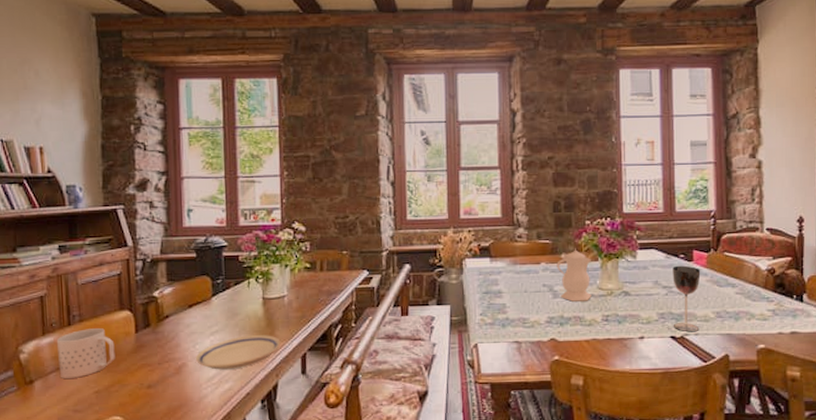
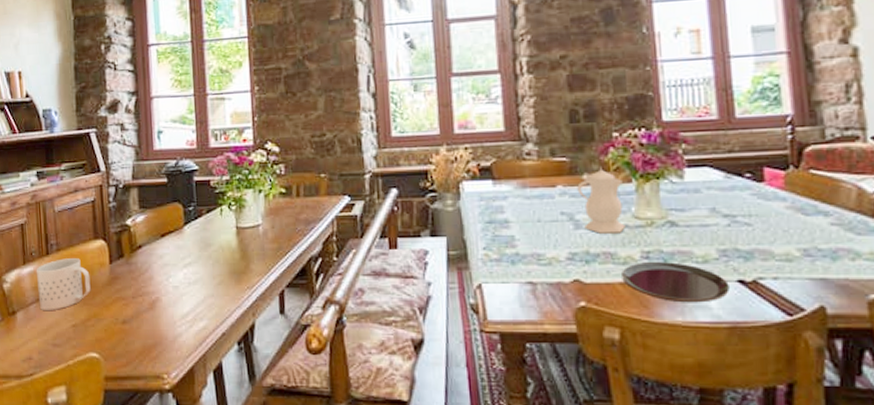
plate: present [196,335,280,370] -> none [170,268,256,306]
plate: none [587,323,664,355] -> present [621,262,730,303]
wineglass: present [673,265,701,332] -> none [735,187,779,276]

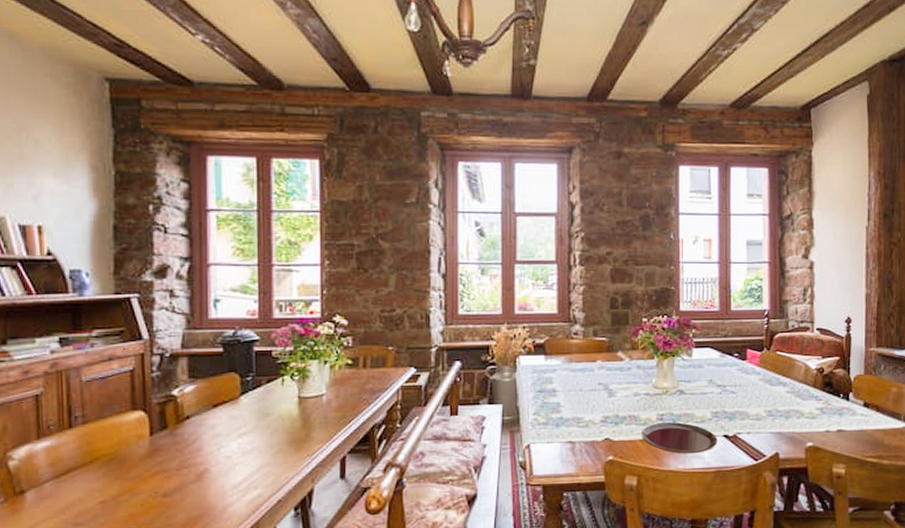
mug: present [36,258,91,310] -> none [54,431,125,488]
teapot: present [577,165,625,234] -> none [613,345,647,400]

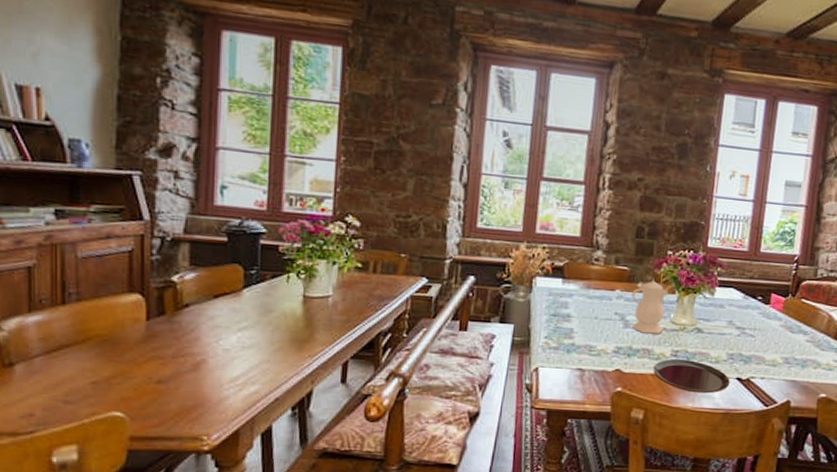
teapot: none [613,345,647,400] -> present [631,277,668,334]

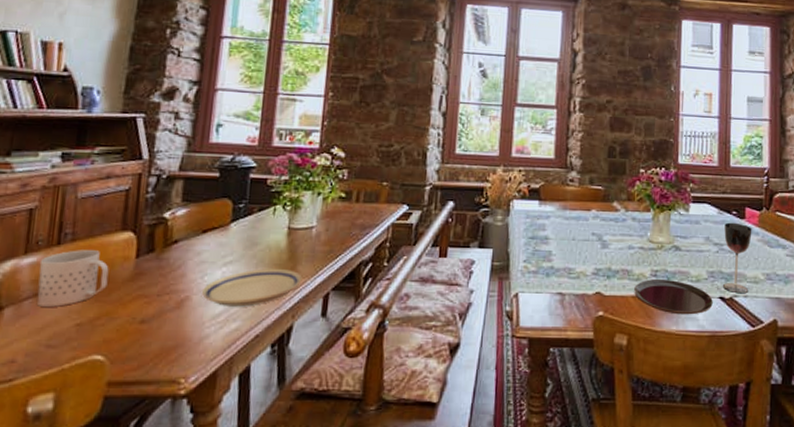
mug: none [45,310,120,365] -> present [36,250,109,307]
plate: none [219,335,319,371] -> present [202,269,301,307]
teapot: present [631,277,668,334] -> none [607,196,643,254]
wineglass: none [741,307,776,376] -> present [723,222,752,294]

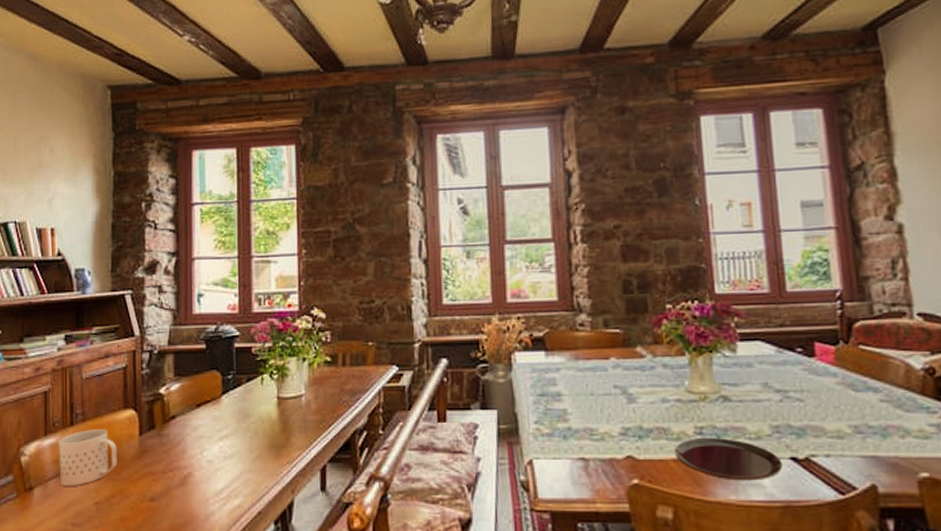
plate: present [202,269,301,307] -> none [203,442,296,482]
wineglass: present [723,222,752,294] -> none [787,362,831,453]

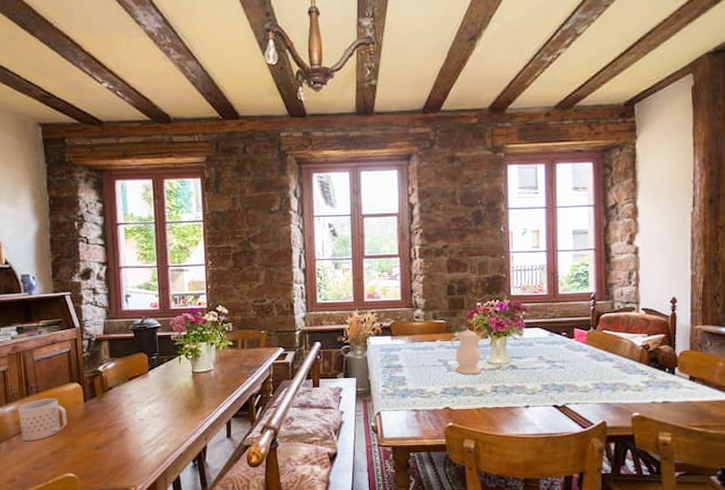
teapot: none [630,338,679,408] -> present [451,326,482,375]
plate: present [675,438,782,481] -> none [478,394,547,422]

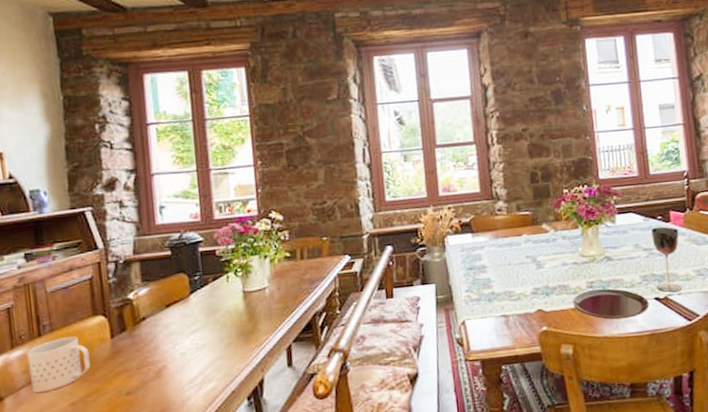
teapot: present [451,326,482,375] -> none [538,216,575,271]
plate: none [478,394,547,422] -> present [573,288,649,320]
wineglass: none [555,342,581,402] -> present [651,226,682,292]

